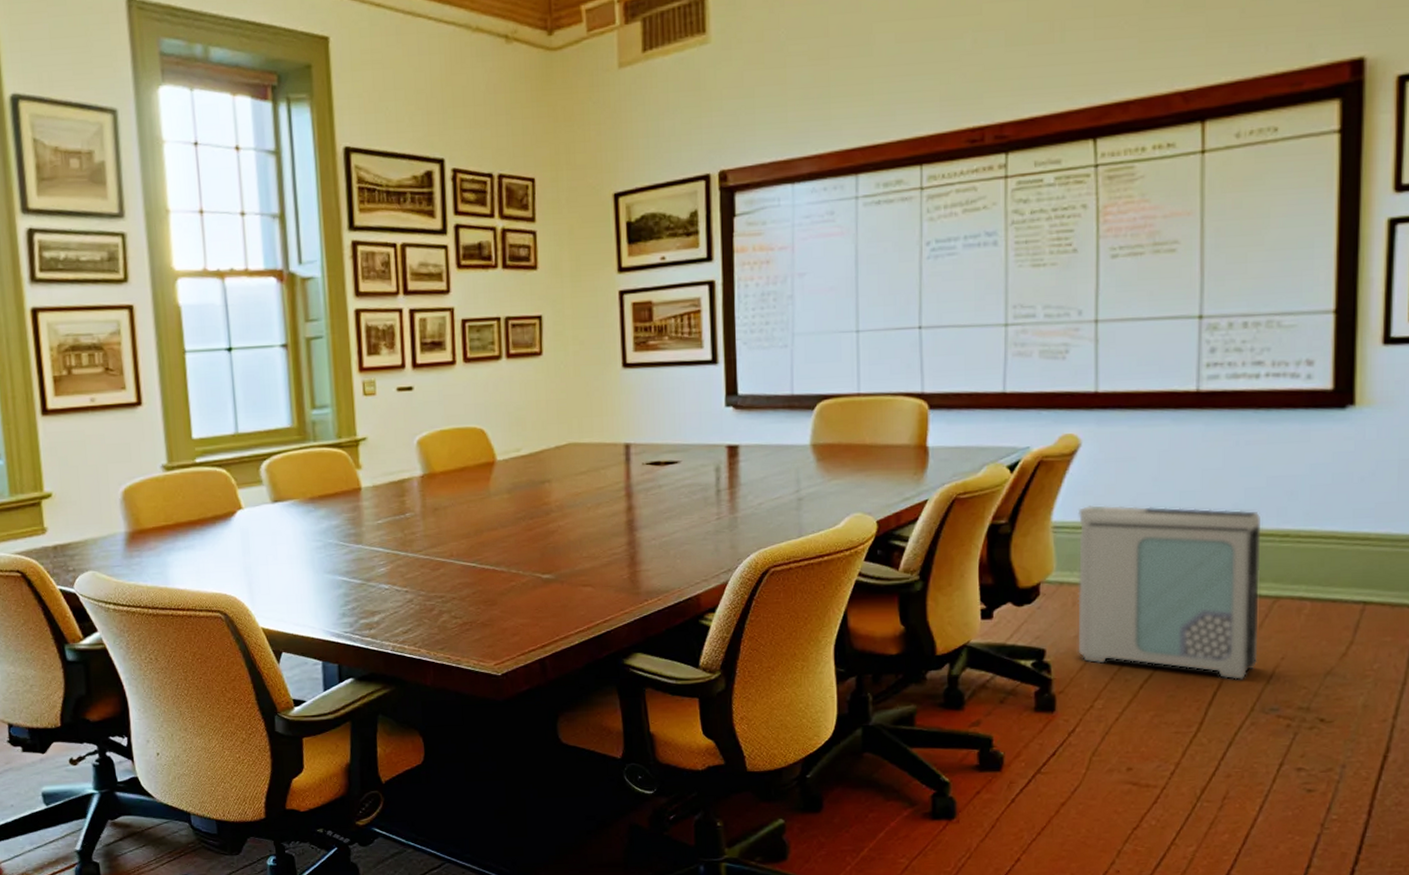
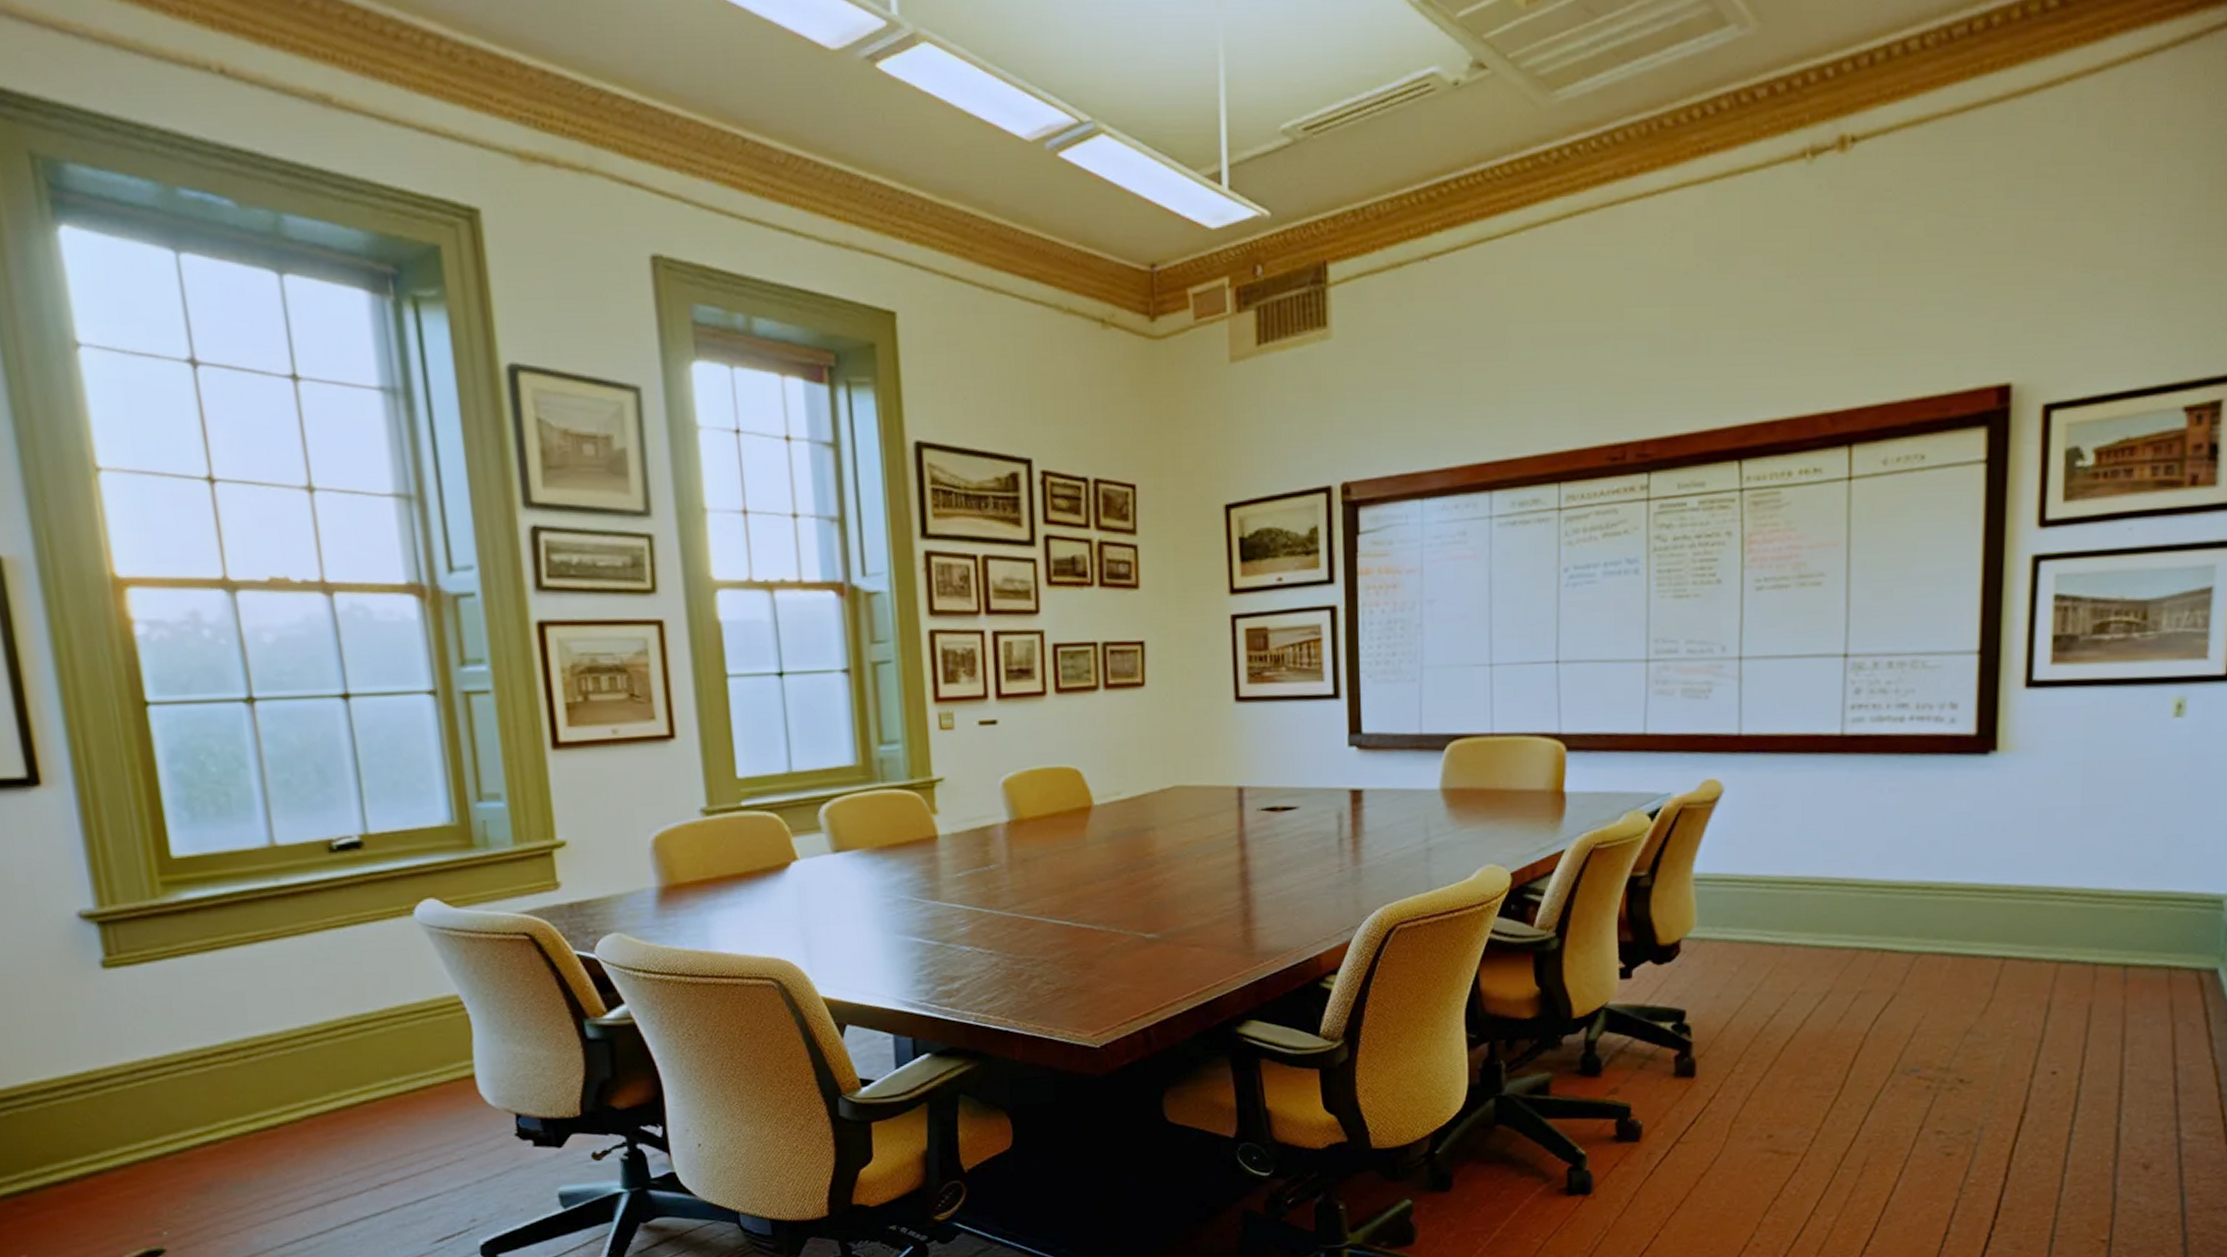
air purifier: present [1078,505,1261,680] -> none [1719,856,1903,1040]

